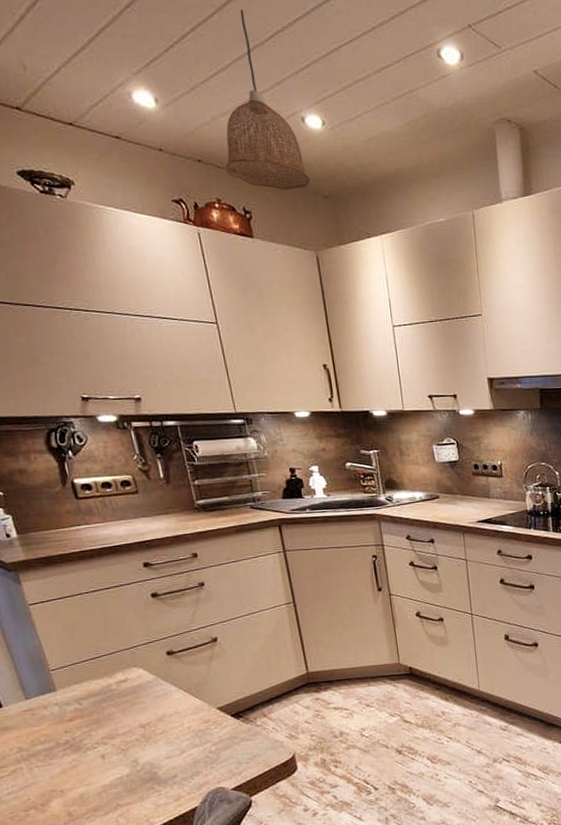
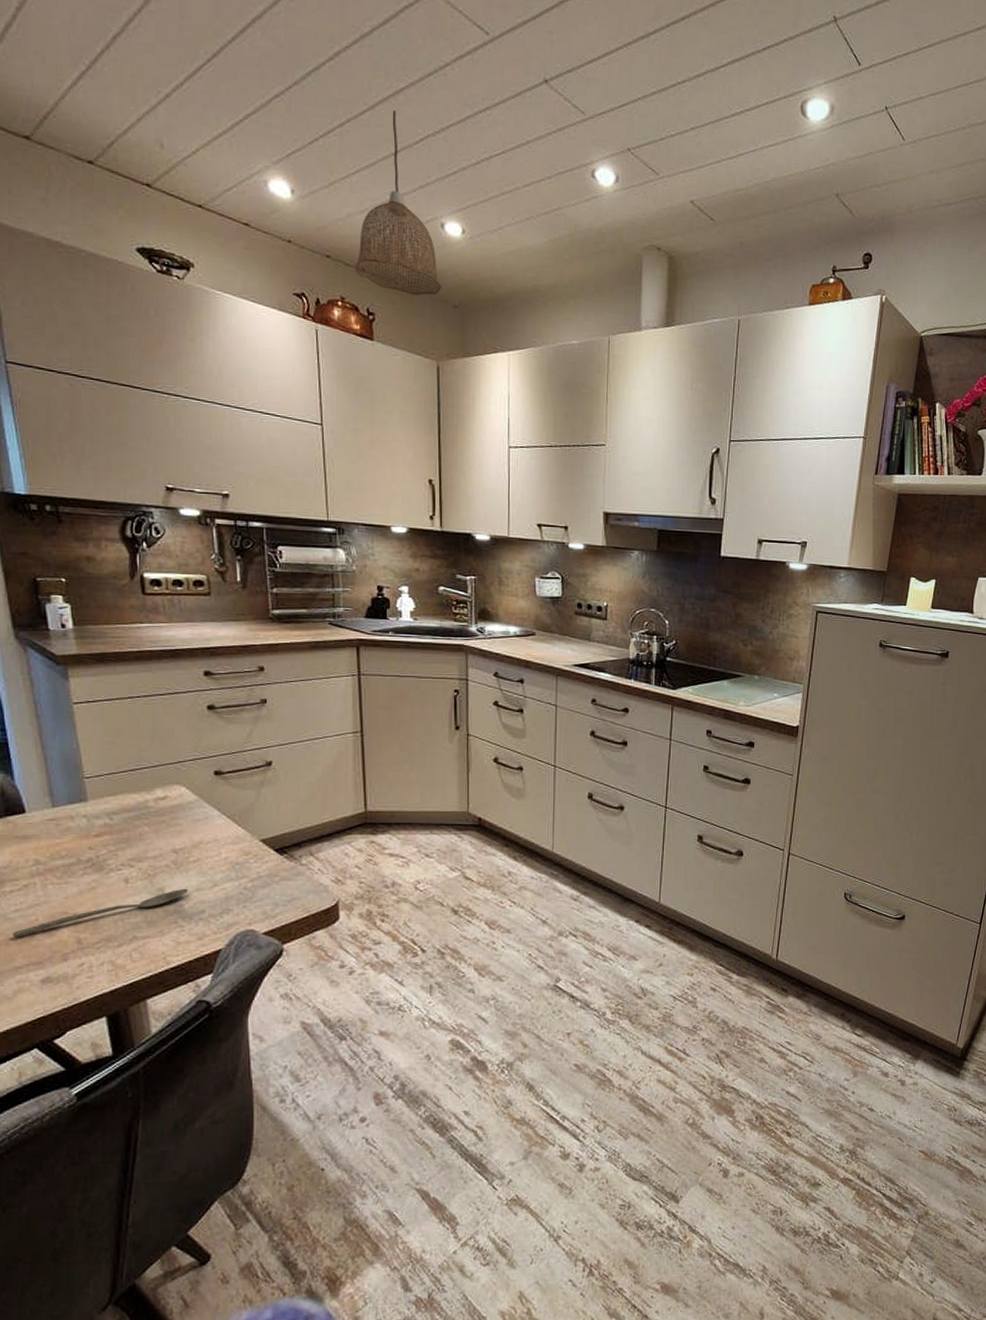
spoon: none [9,757,160,817] -> present [13,888,188,938]

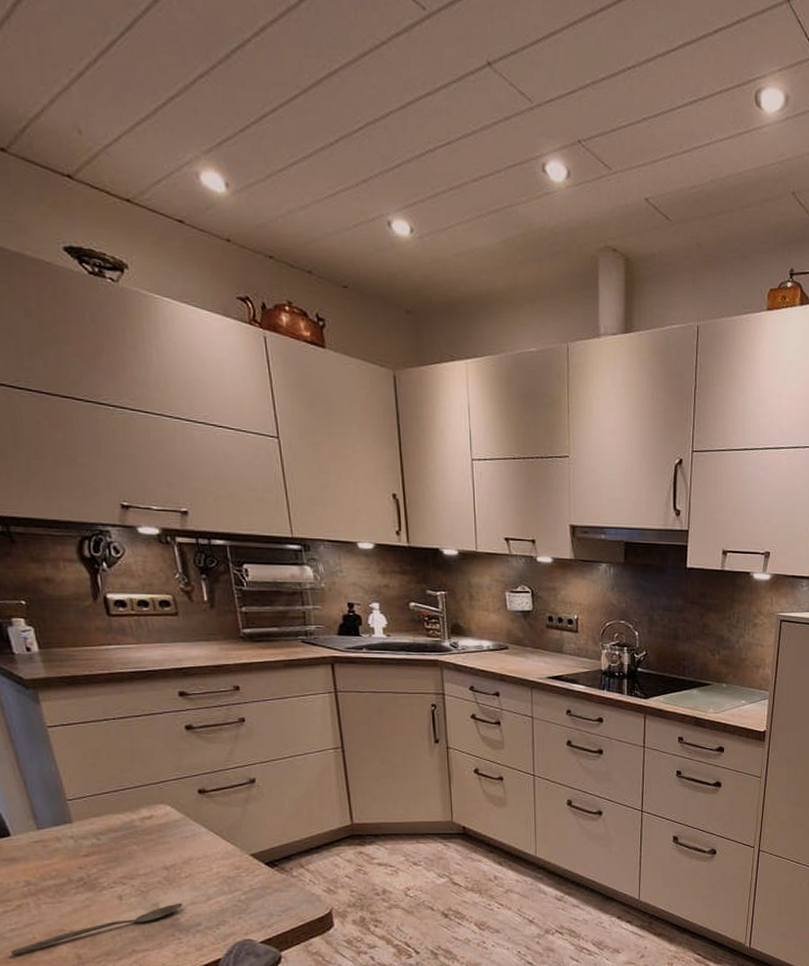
pendant lamp: present [355,110,442,296] -> none [300,94,393,300]

